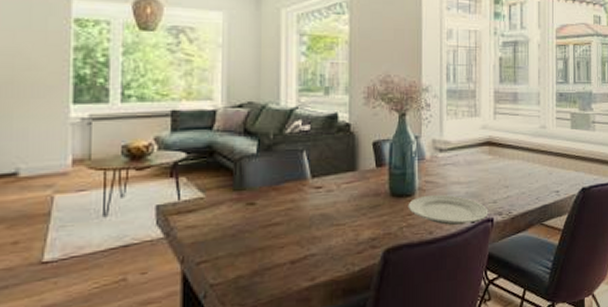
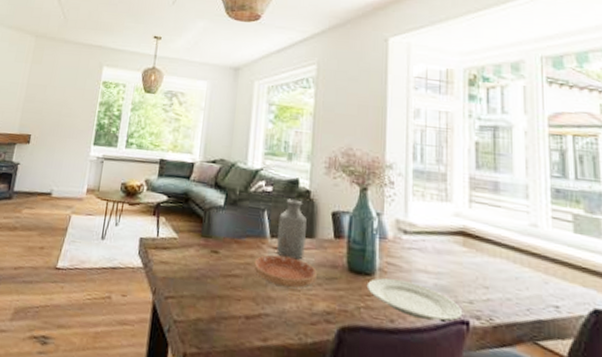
saucer: none [295,194,361,225] -> present [253,255,317,288]
bottle: none [318,135,348,196] -> present [277,198,307,260]

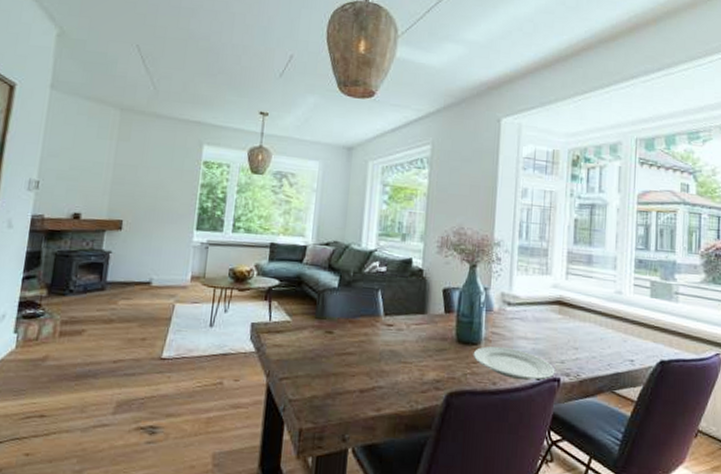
saucer: present [253,255,317,288] -> none [368,331,428,361]
bottle: present [277,198,307,260] -> none [390,278,419,335]

